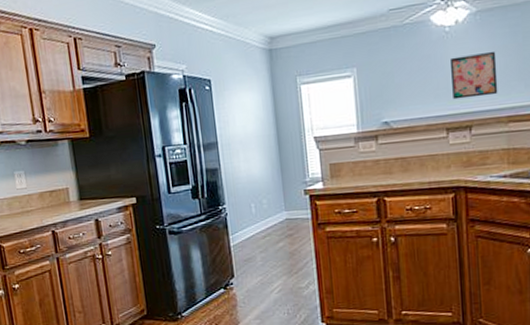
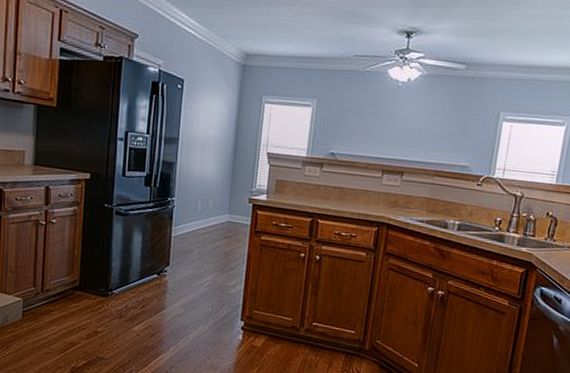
wall art: present [449,51,498,100] -> none [393,109,436,150]

